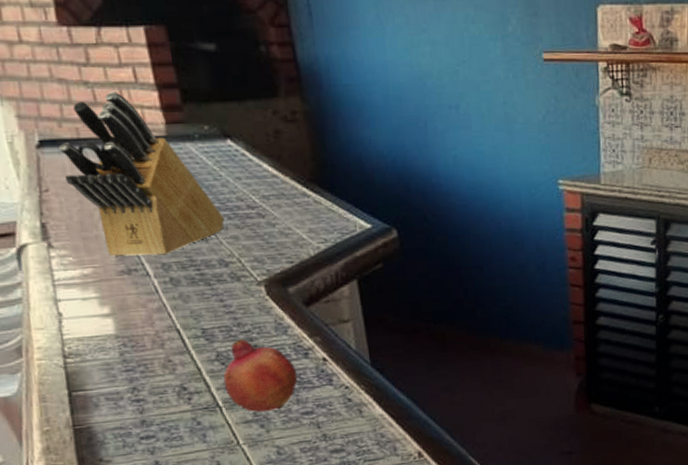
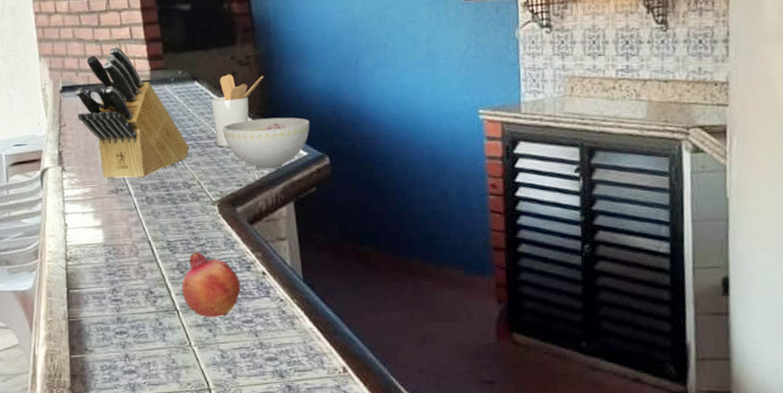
utensil holder: none [249,132,316,218] -> present [211,74,264,147]
bowl: none [266,184,374,245] -> present [222,117,310,171]

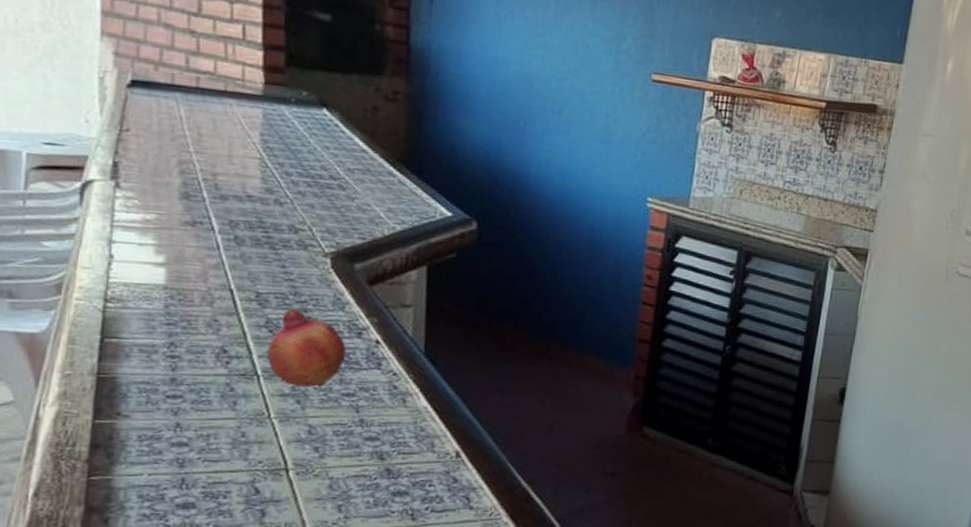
knife block: present [75,46,189,180] -> none [149,43,304,214]
utensil holder: present [211,74,264,147] -> none [340,107,413,192]
bowl: present [222,117,310,171] -> none [350,164,461,227]

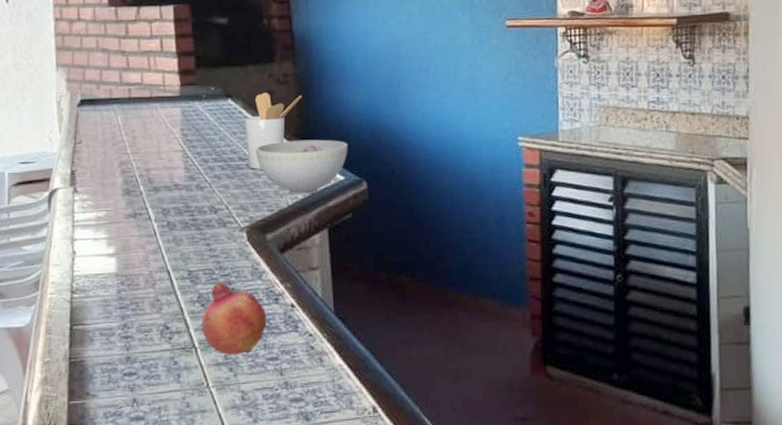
utensil holder: none [340,107,413,192] -> present [244,92,303,170]
bowl: none [350,164,461,227] -> present [256,139,348,195]

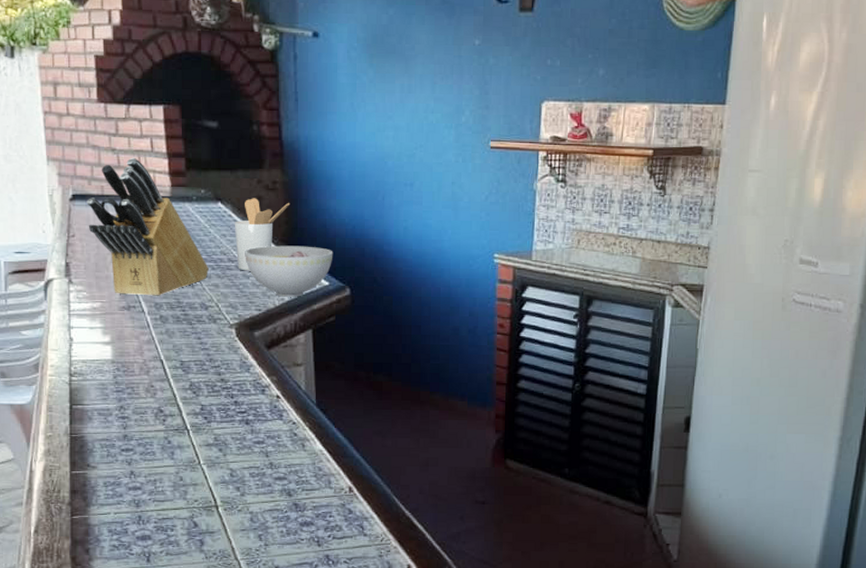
knife block: none [94,58,218,203] -> present [87,157,209,297]
fruit: present [202,282,267,355] -> none [193,373,254,437]

